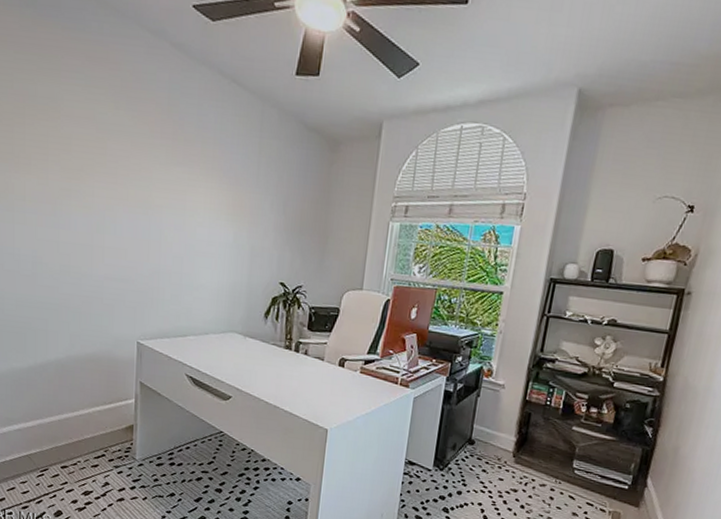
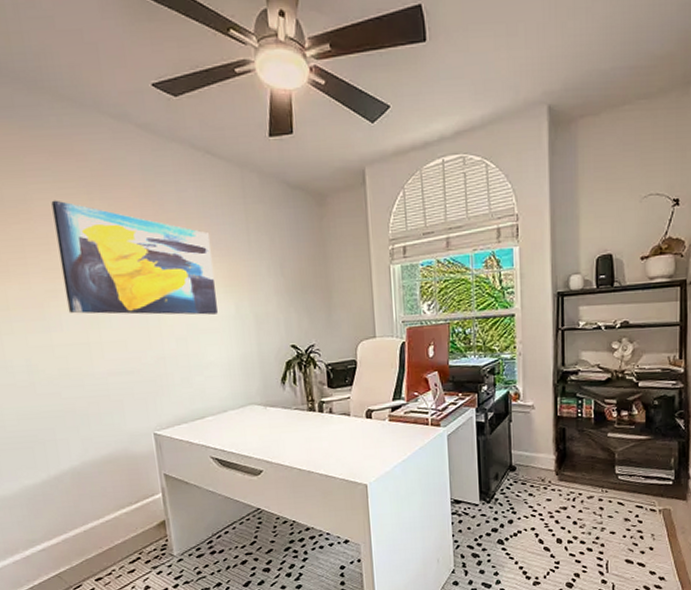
wall art: none [78,103,221,240] -> present [51,200,218,315]

